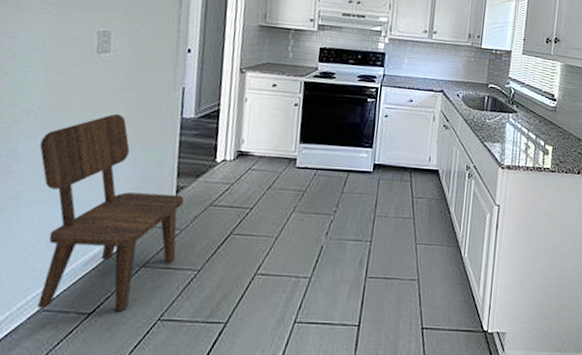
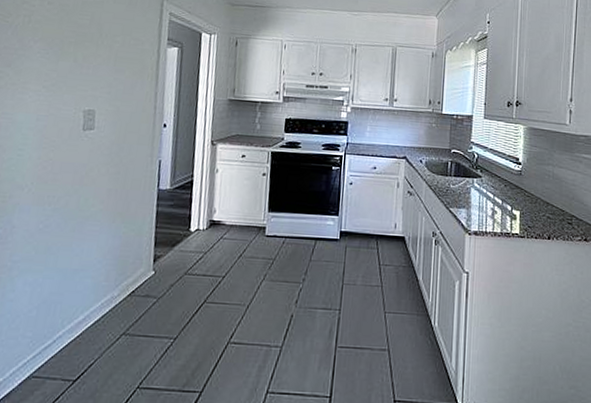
dining chair: present [37,113,184,312] -> none [28,186,161,379]

